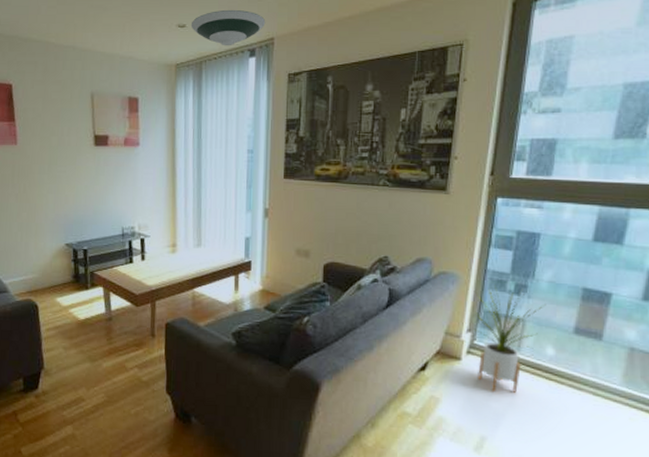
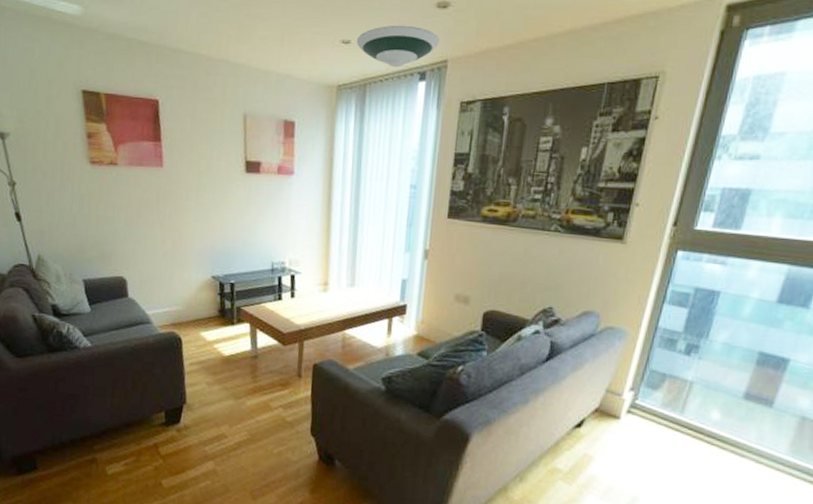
house plant: present [474,285,546,393] -> none [636,343,717,455]

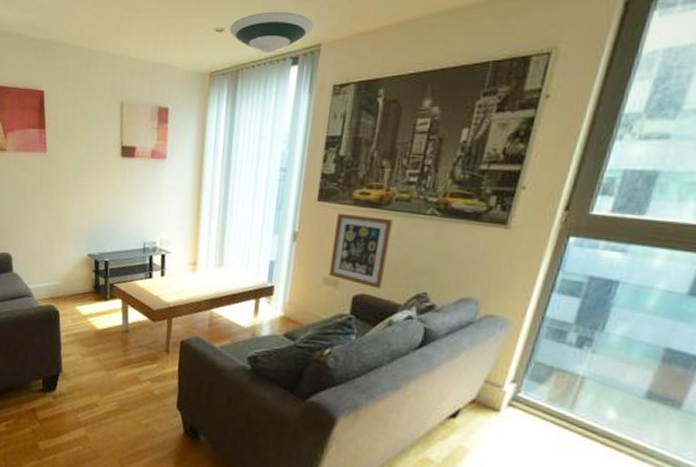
wall art: none [460,230,519,305] -> present [329,213,393,289]

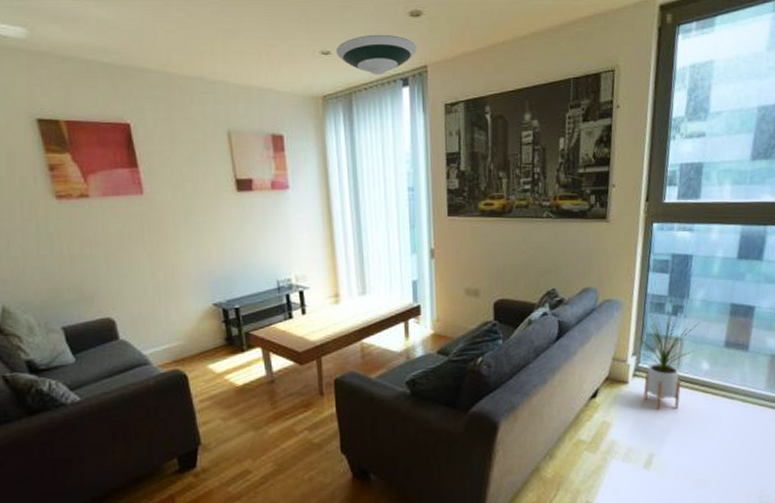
wall art: present [329,213,393,289] -> none [468,225,517,292]
house plant: none [517,334,614,454] -> present [637,308,700,410]

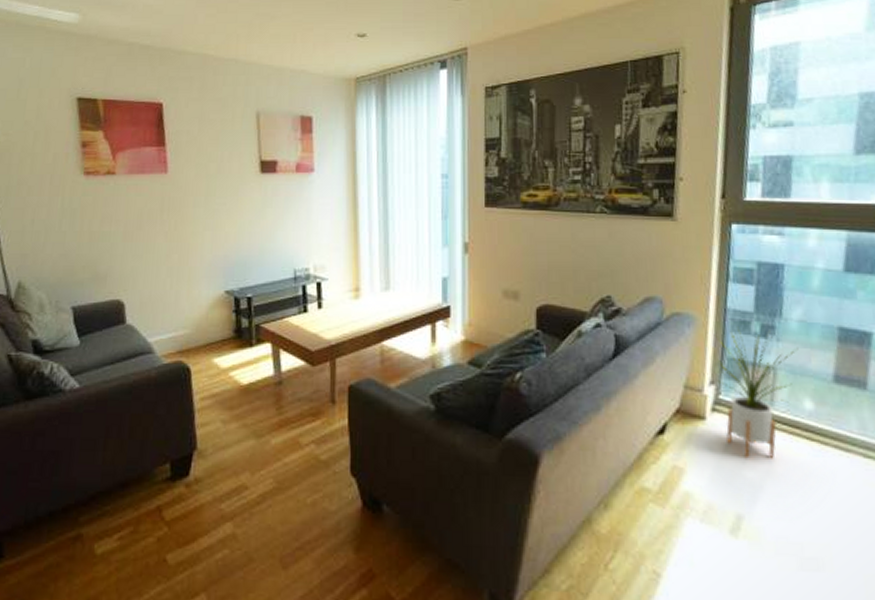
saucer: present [335,34,417,75] -> none [372,16,457,58]

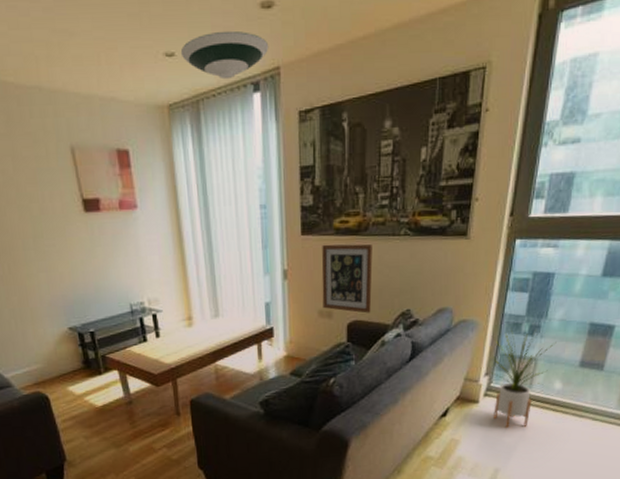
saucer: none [372,16,457,58] -> present [180,30,269,80]
wall art: none [507,218,565,297] -> present [321,243,373,314]

